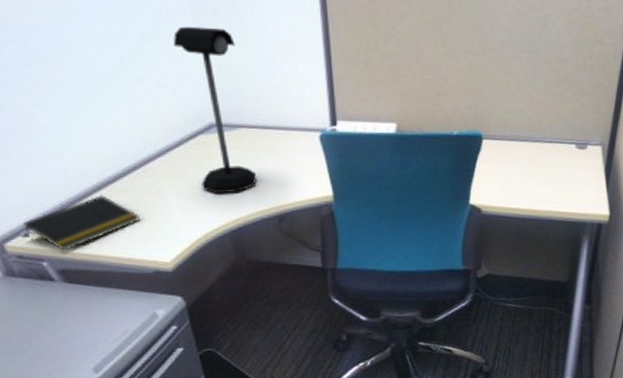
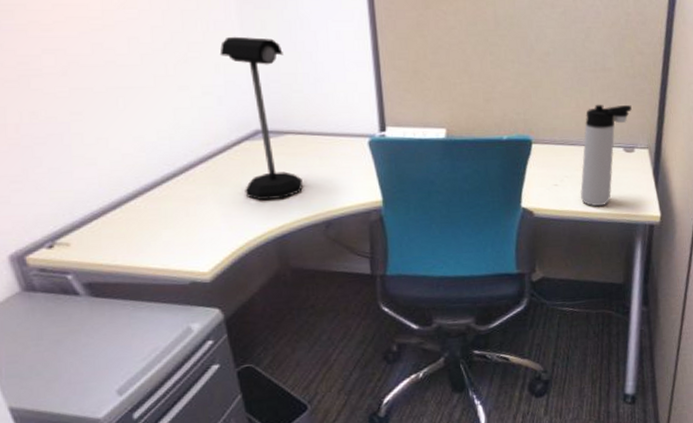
notepad: present [24,195,141,252] -> none [49,203,178,263]
thermos bottle: none [528,98,587,205] -> present [579,104,632,207]

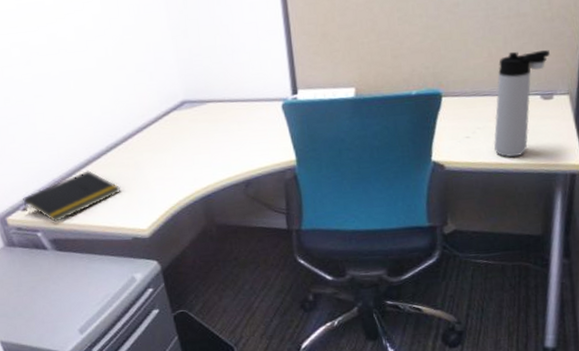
notepad: none [49,203,178,263] -> present [23,170,121,223]
desk lamp: present [219,36,304,200] -> none [149,16,225,164]

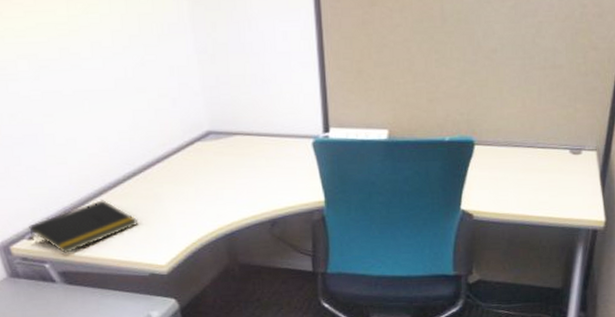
thermos bottle: present [493,50,550,157] -> none [521,103,581,210]

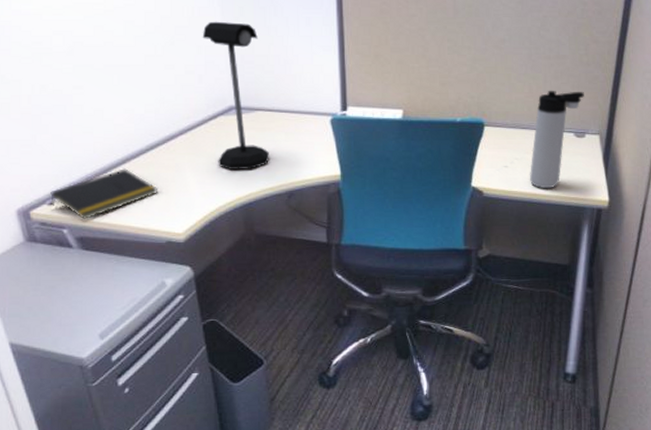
desk lamp: none [173,38,251,198] -> present [202,21,270,170]
thermos bottle: none [521,103,581,210] -> present [529,90,584,189]

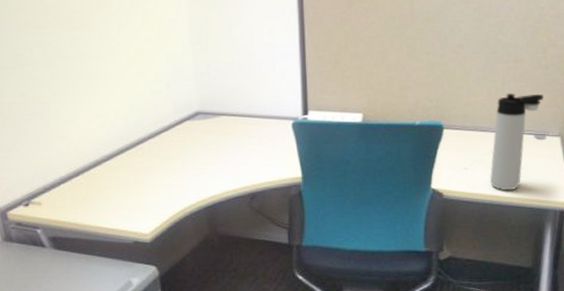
notepad: present [50,168,159,220] -> none [26,171,127,221]
desk lamp: present [202,21,270,170] -> none [171,31,234,172]

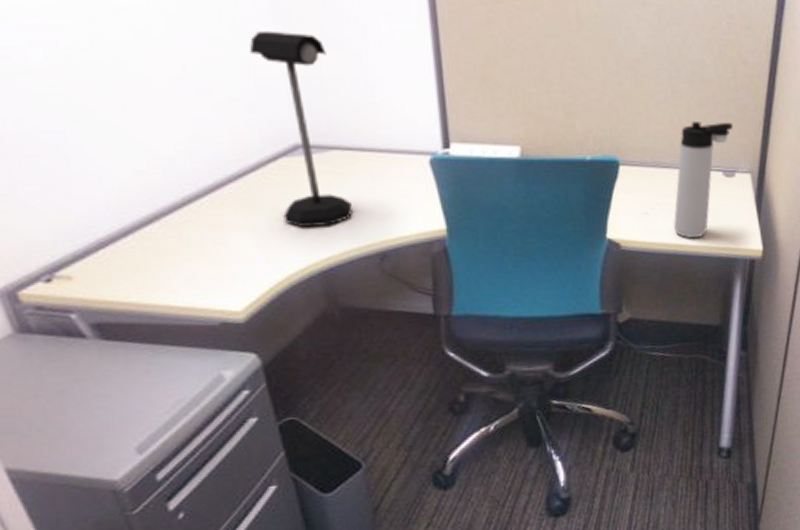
desk lamp: none [171,31,234,172] -> present [249,30,354,227]

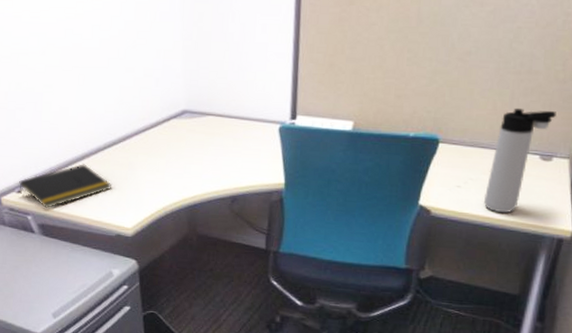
notepad: none [46,229,204,300] -> present [19,164,112,209]
desk lamp: present [249,30,354,227] -> none [162,26,217,172]

